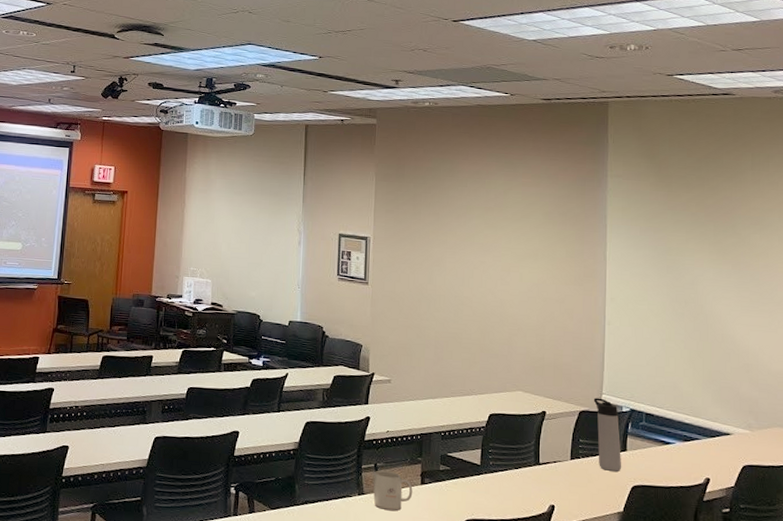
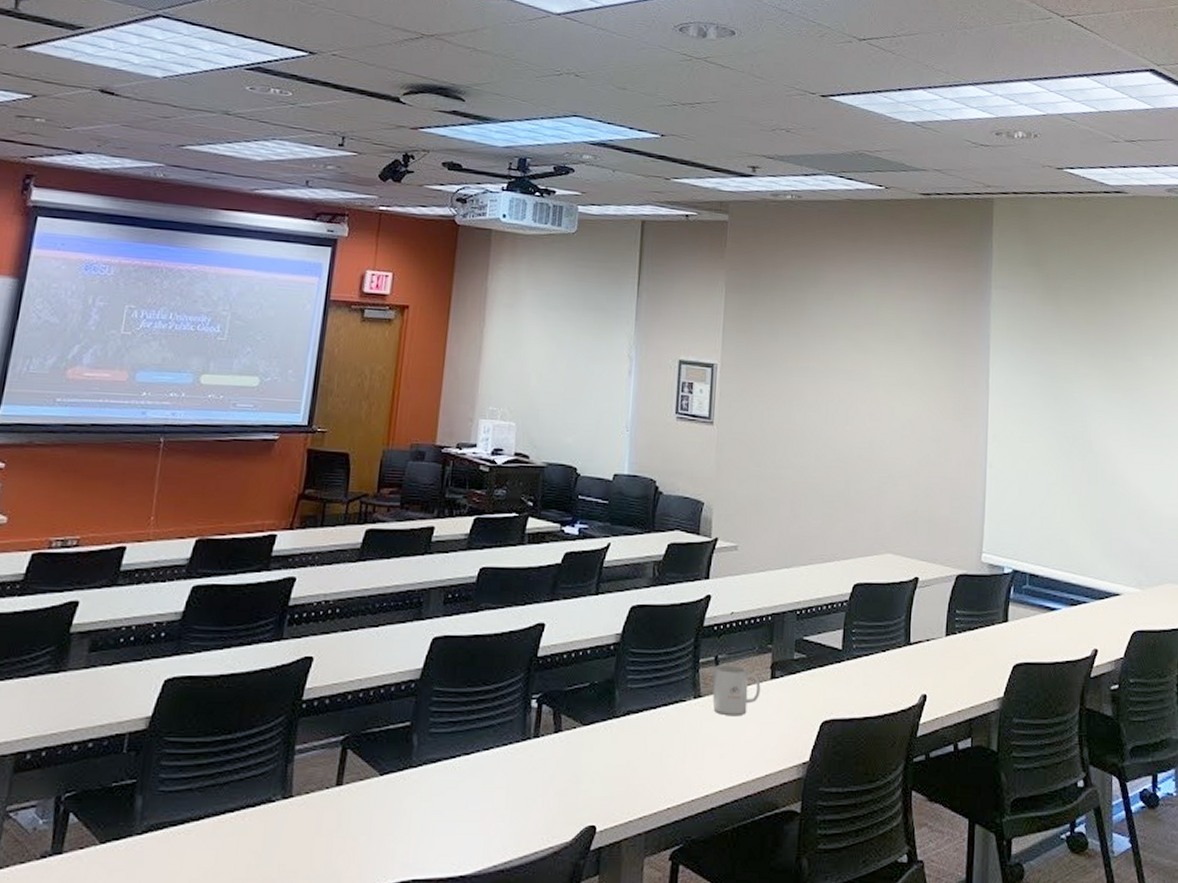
thermos bottle: present [593,398,622,471] -> none [972,558,1003,647]

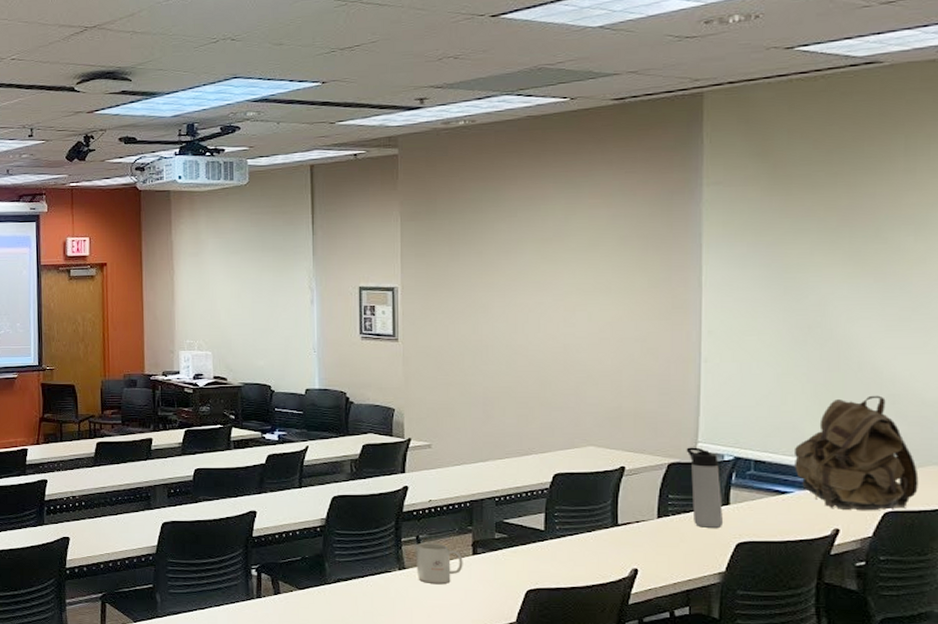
thermos bottle: none [972,558,1003,647] -> present [686,447,724,528]
backpack: none [1062,510,1159,630] -> present [795,395,919,511]

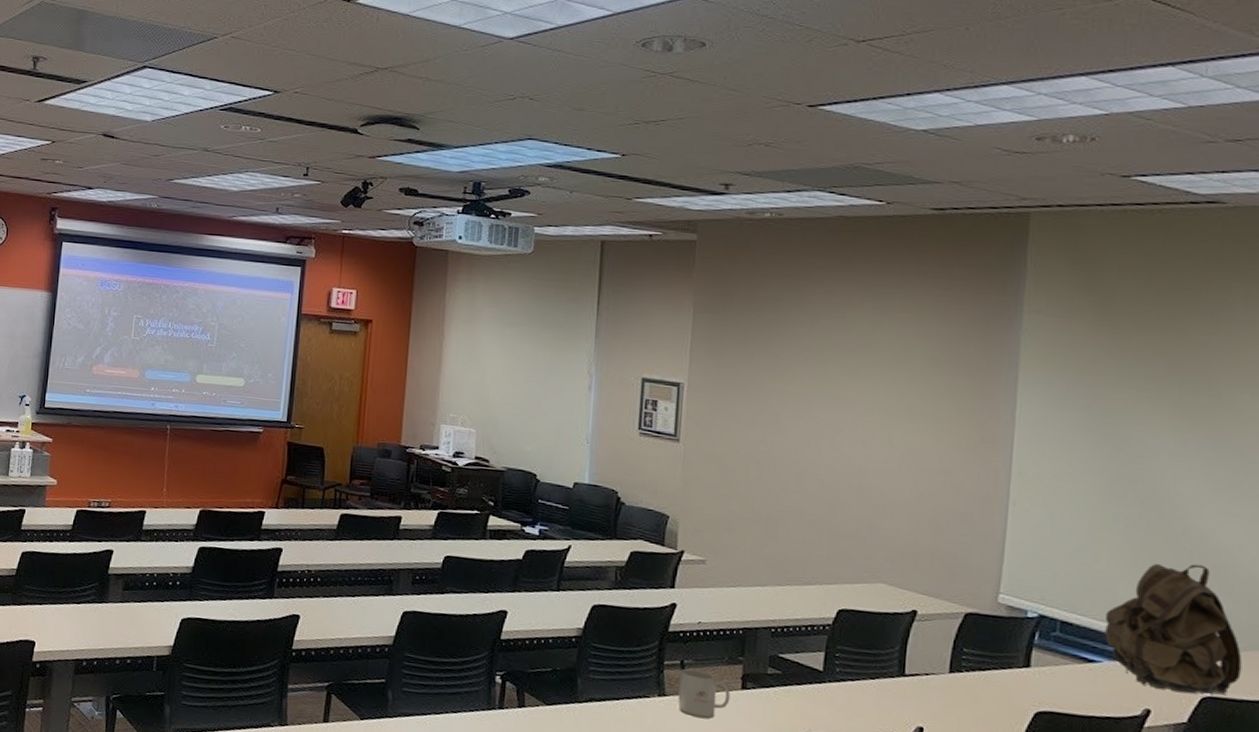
thermos bottle: present [686,447,724,528] -> none [985,597,1023,692]

